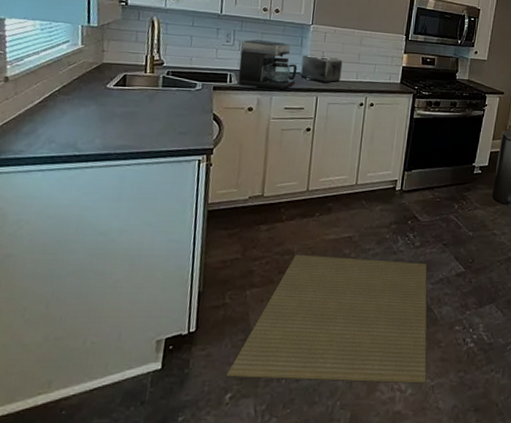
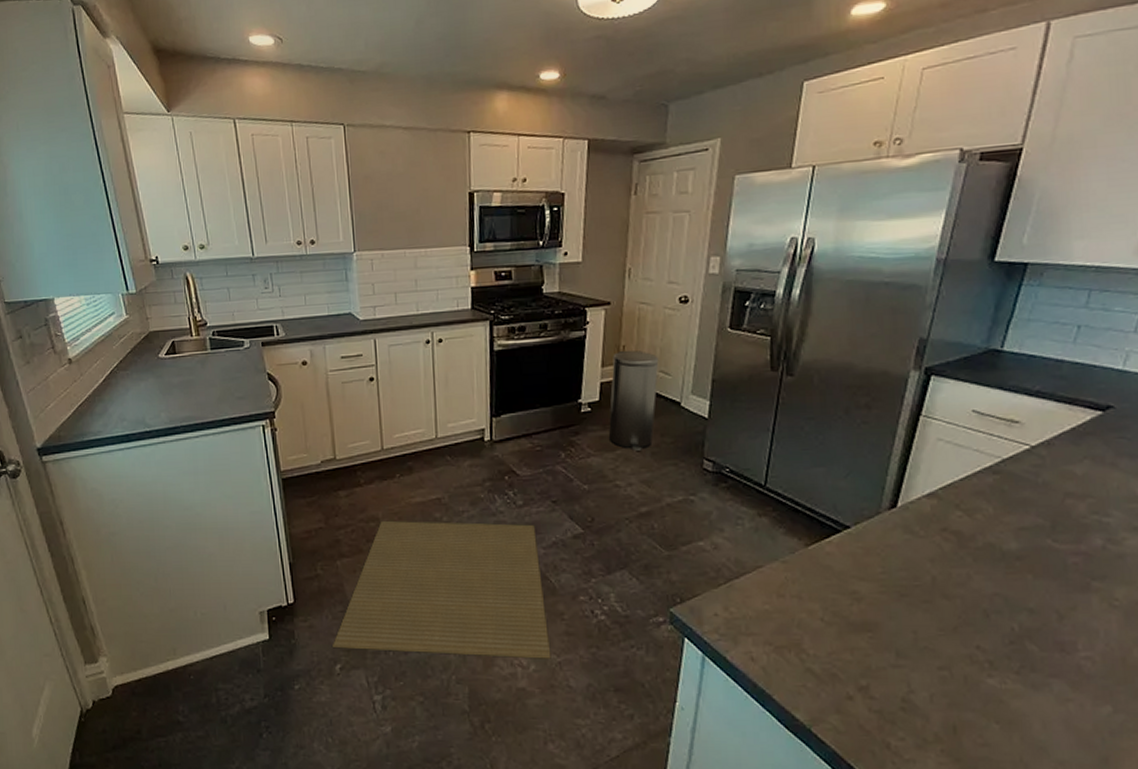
coffee maker: present [238,39,298,90] -> none [280,279,348,337]
toaster: present [300,55,343,84] -> none [350,288,399,322]

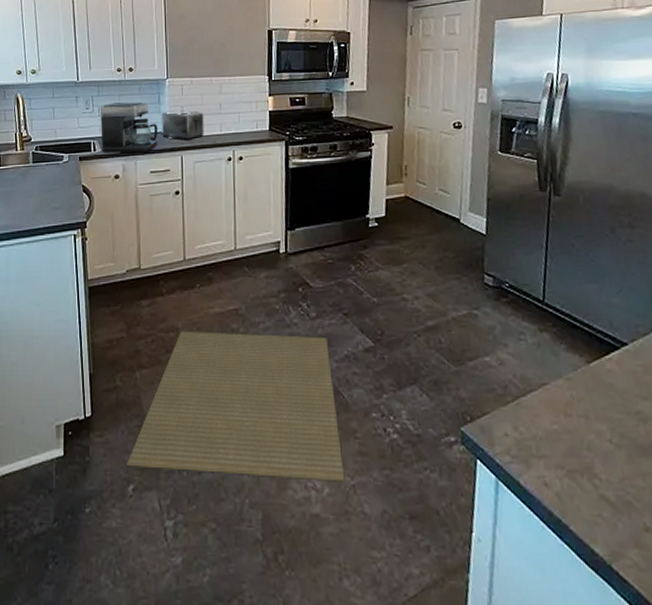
coffee maker: none [280,279,348,337] -> present [100,102,158,153]
toaster: none [350,288,399,322] -> present [162,110,204,140]
pedal bin: present [609,350,659,451] -> none [395,170,438,265]

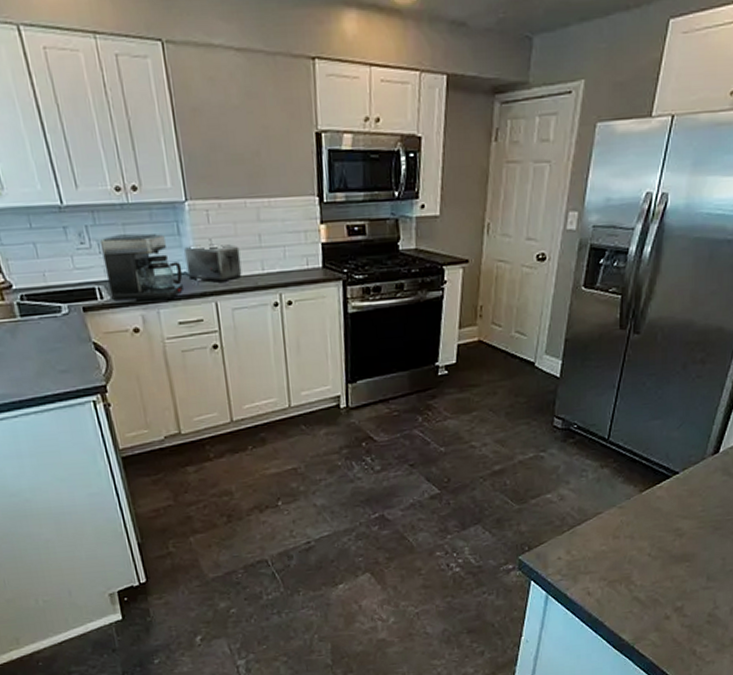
doormat: present [125,330,345,482] -> none [190,488,410,622]

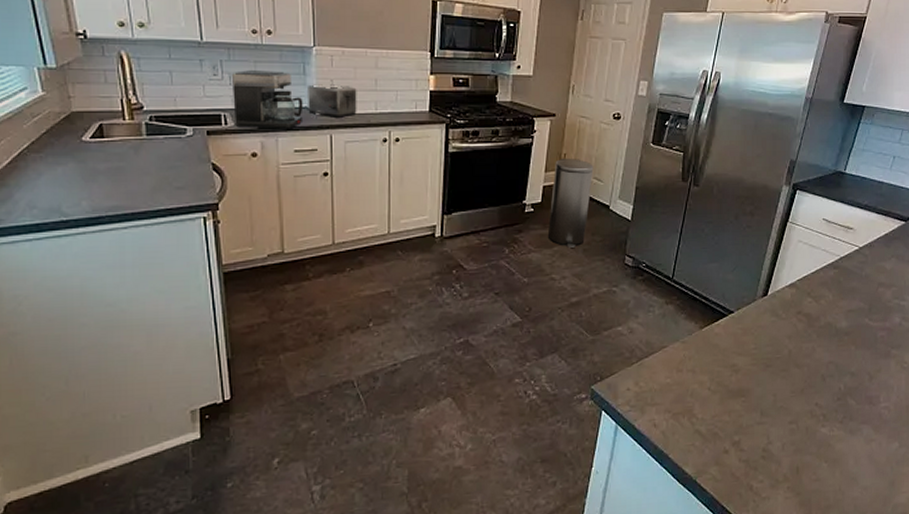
pedal bin: none [465,311,515,412] -> present [549,158,594,248]

